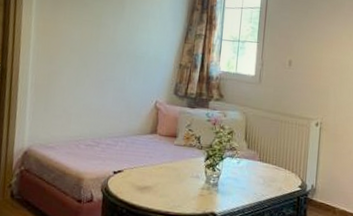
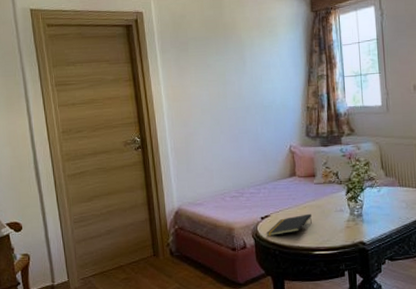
notepad: none [116,175,166,193] -> present [266,213,312,237]

